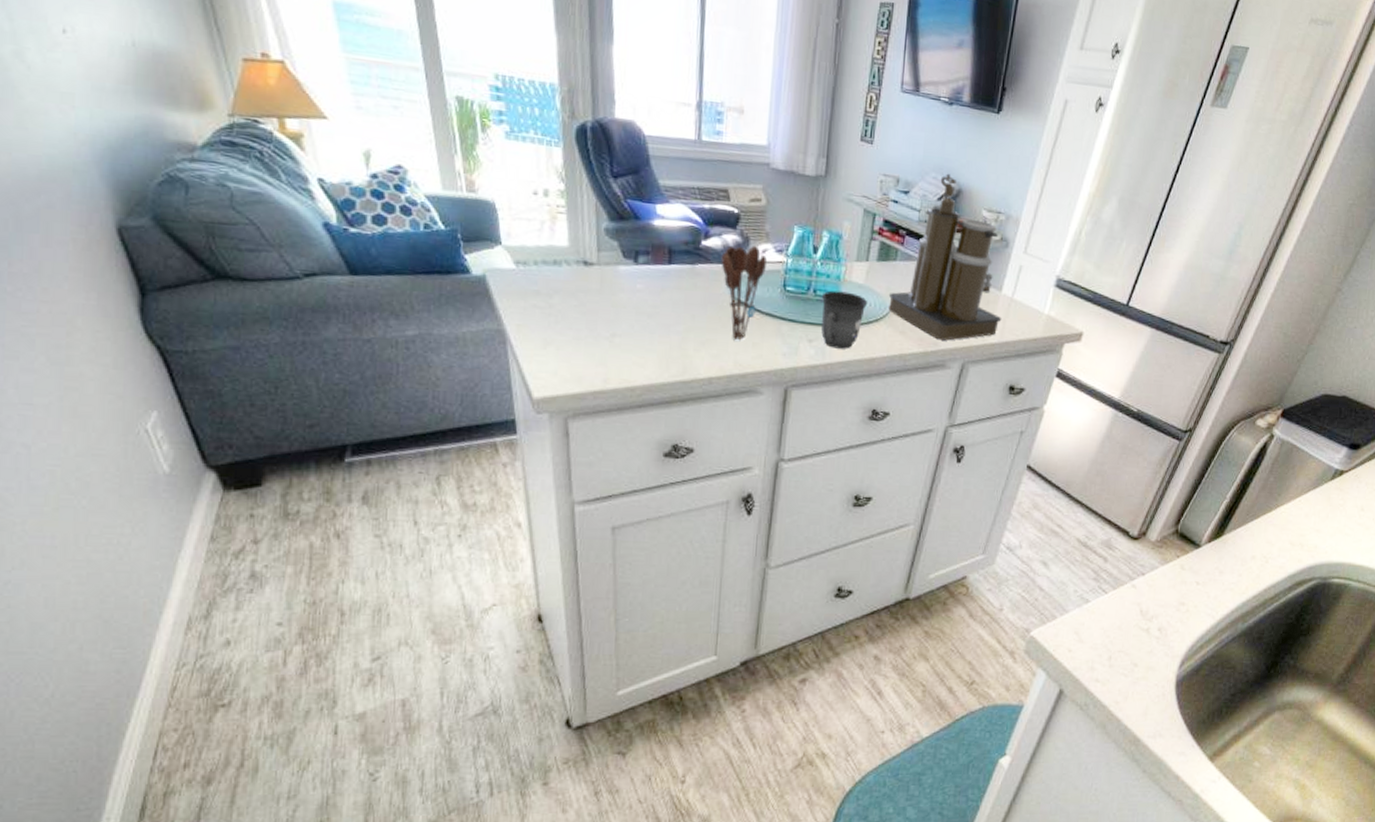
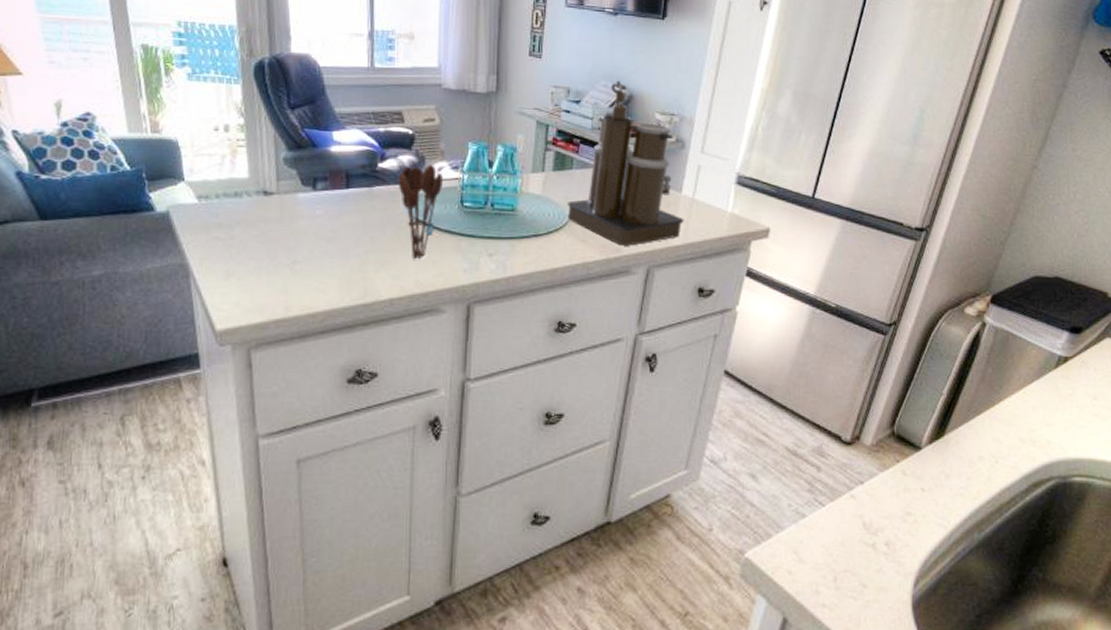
mug: present [821,290,868,349] -> none [499,203,547,261]

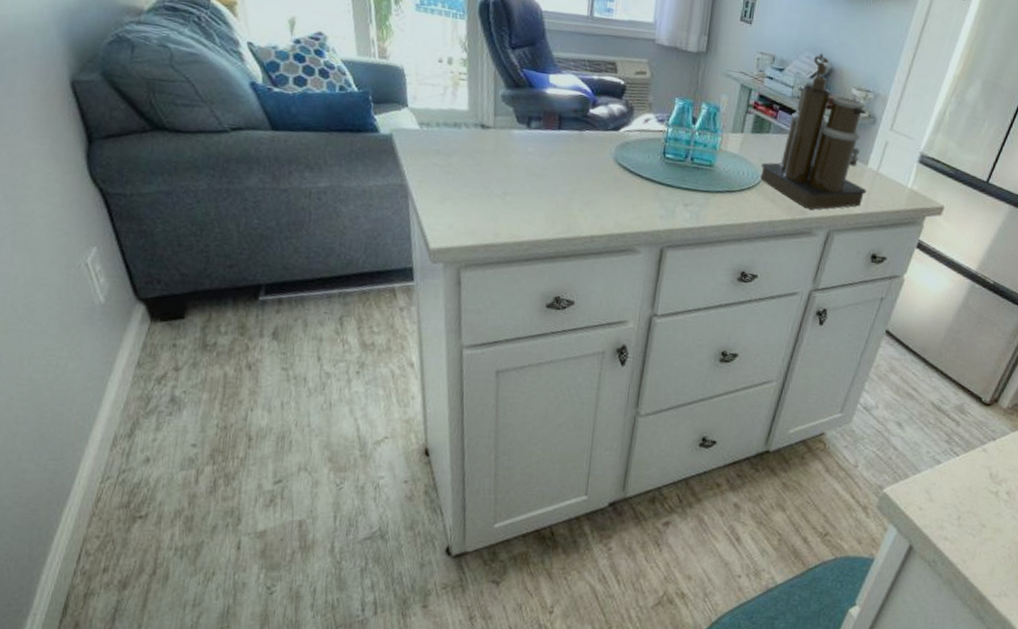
utensil holder: present [398,165,443,260] -> none [606,115,649,203]

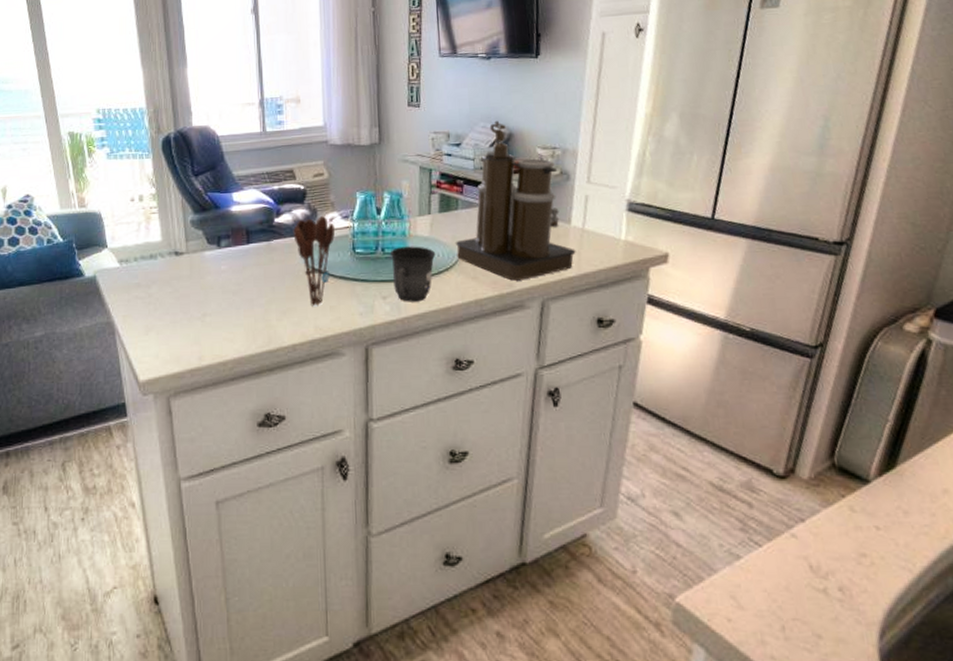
utensil holder: none [606,115,649,203] -> present [293,216,335,307]
mug: none [696,159,742,214] -> present [389,246,436,302]

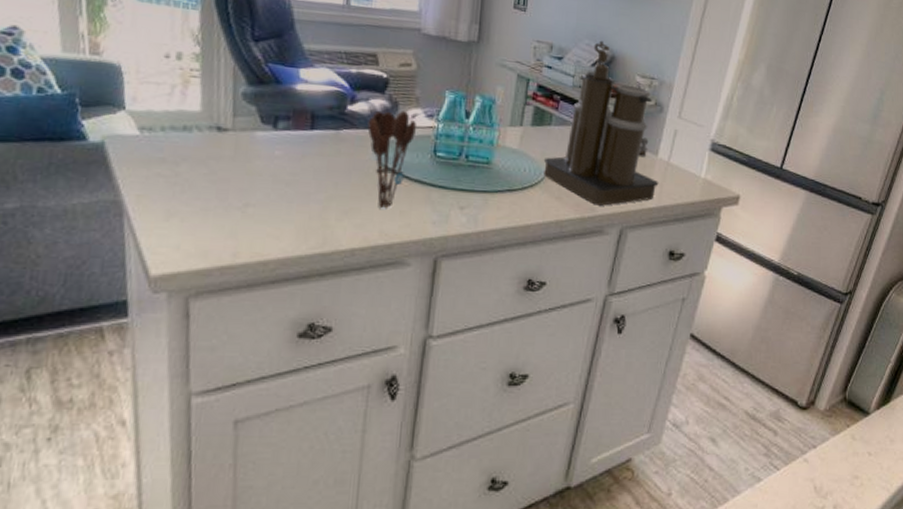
mug: present [389,246,436,302] -> none [473,156,523,216]

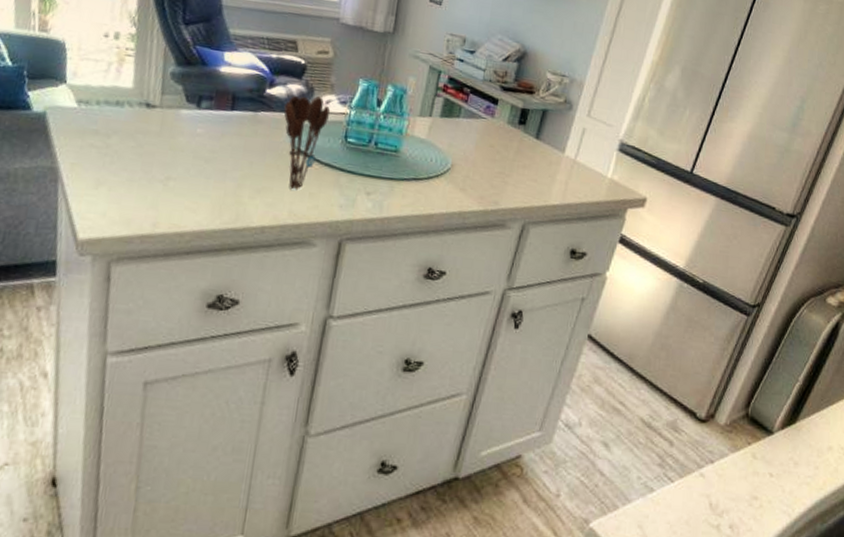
coffee maker: present [543,40,659,206] -> none [449,36,564,200]

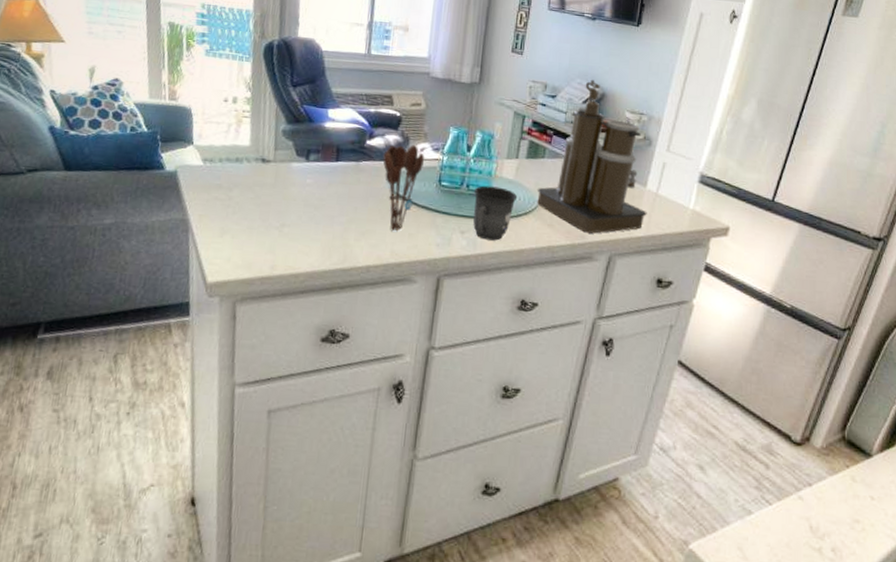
mug: none [380,144,429,204] -> present [473,185,518,241]
coffee maker: none [449,36,564,200] -> present [537,79,647,234]

